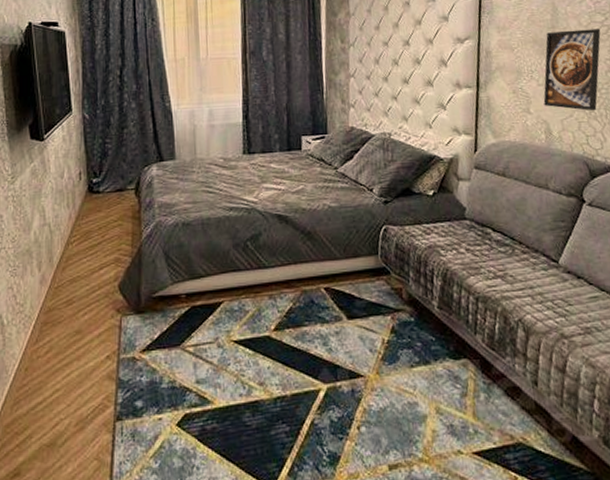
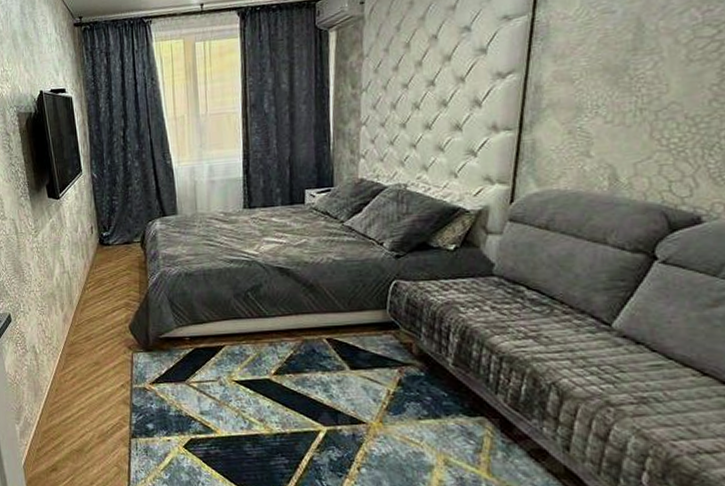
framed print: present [543,29,601,111] -> none [610,45,709,152]

